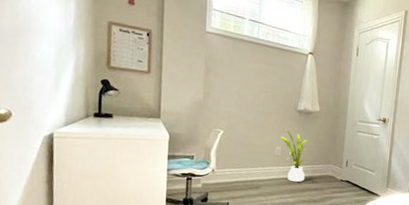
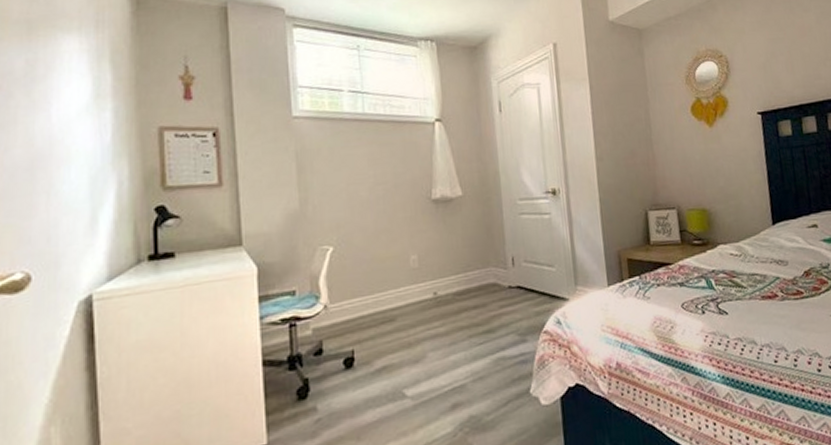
house plant: present [279,128,309,182] -> none [413,228,459,302]

